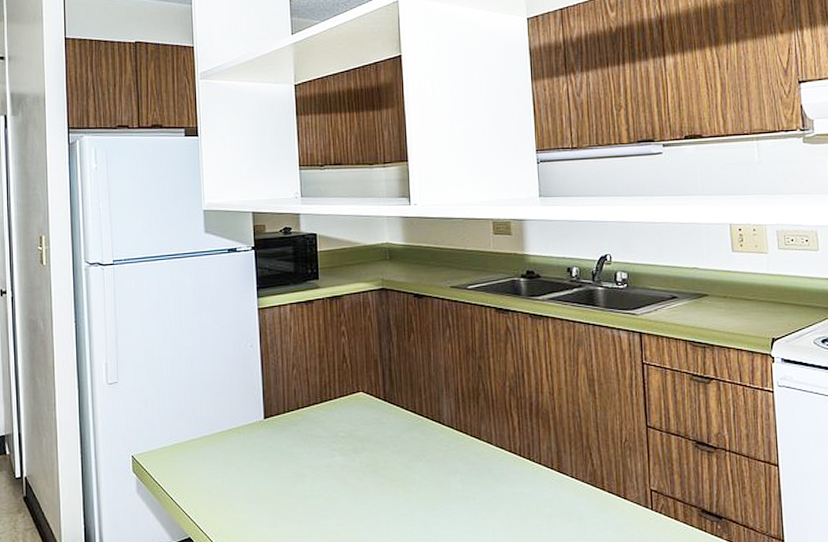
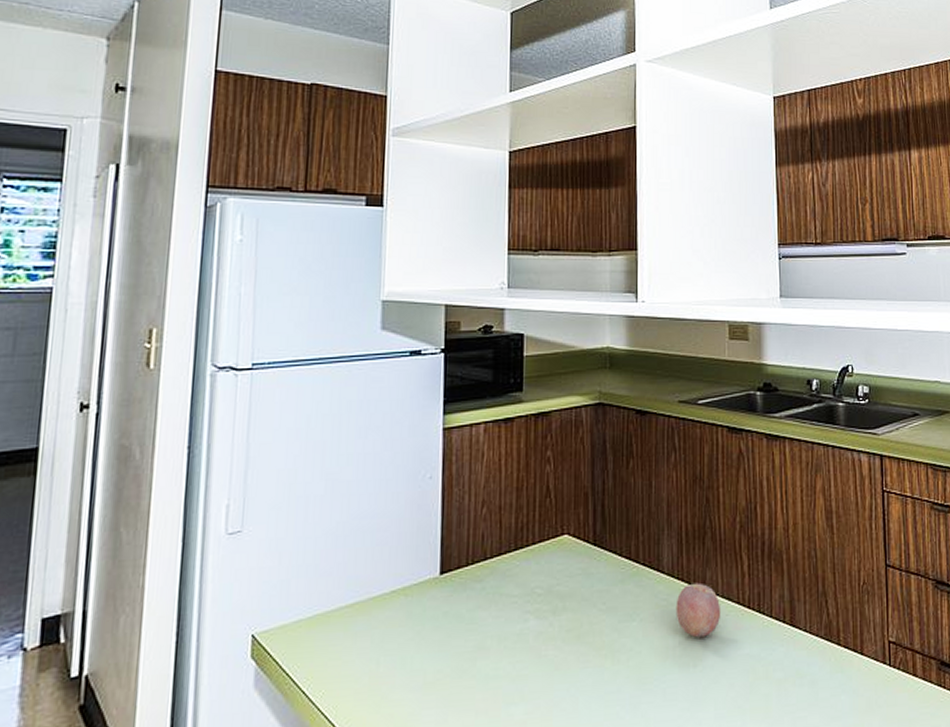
fruit: none [456,434,496,477] -> present [675,582,721,638]

